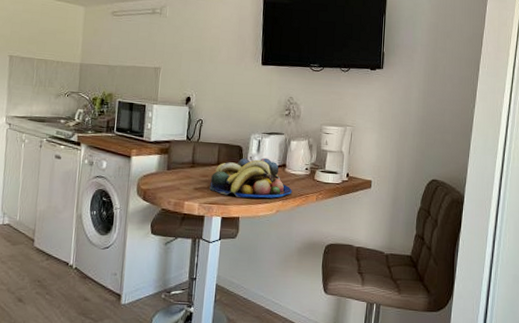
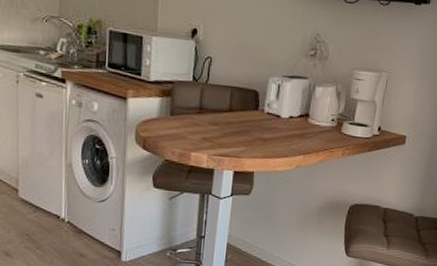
fruit bowl: present [209,158,293,198] -> none [220,105,316,152]

